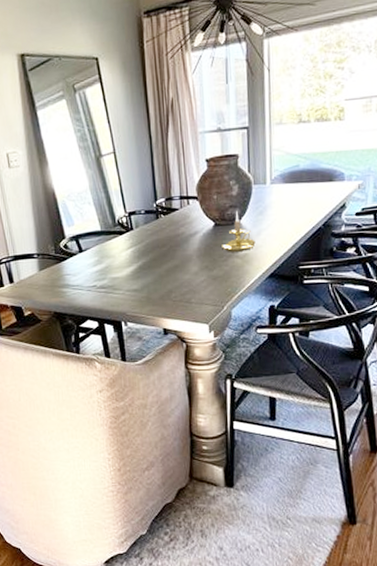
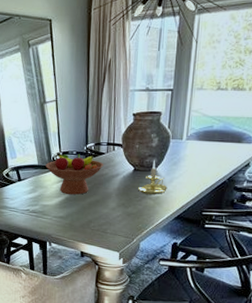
fruit bowl: none [110,213,179,262] -> present [45,152,104,195]

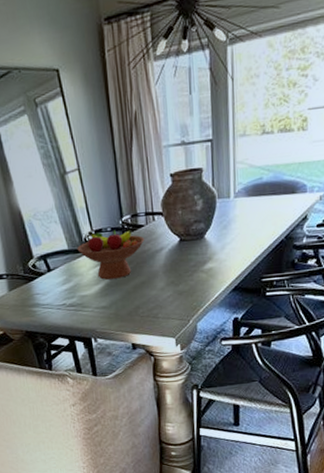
candle holder: present [138,159,167,195] -> none [187,225,220,267]

